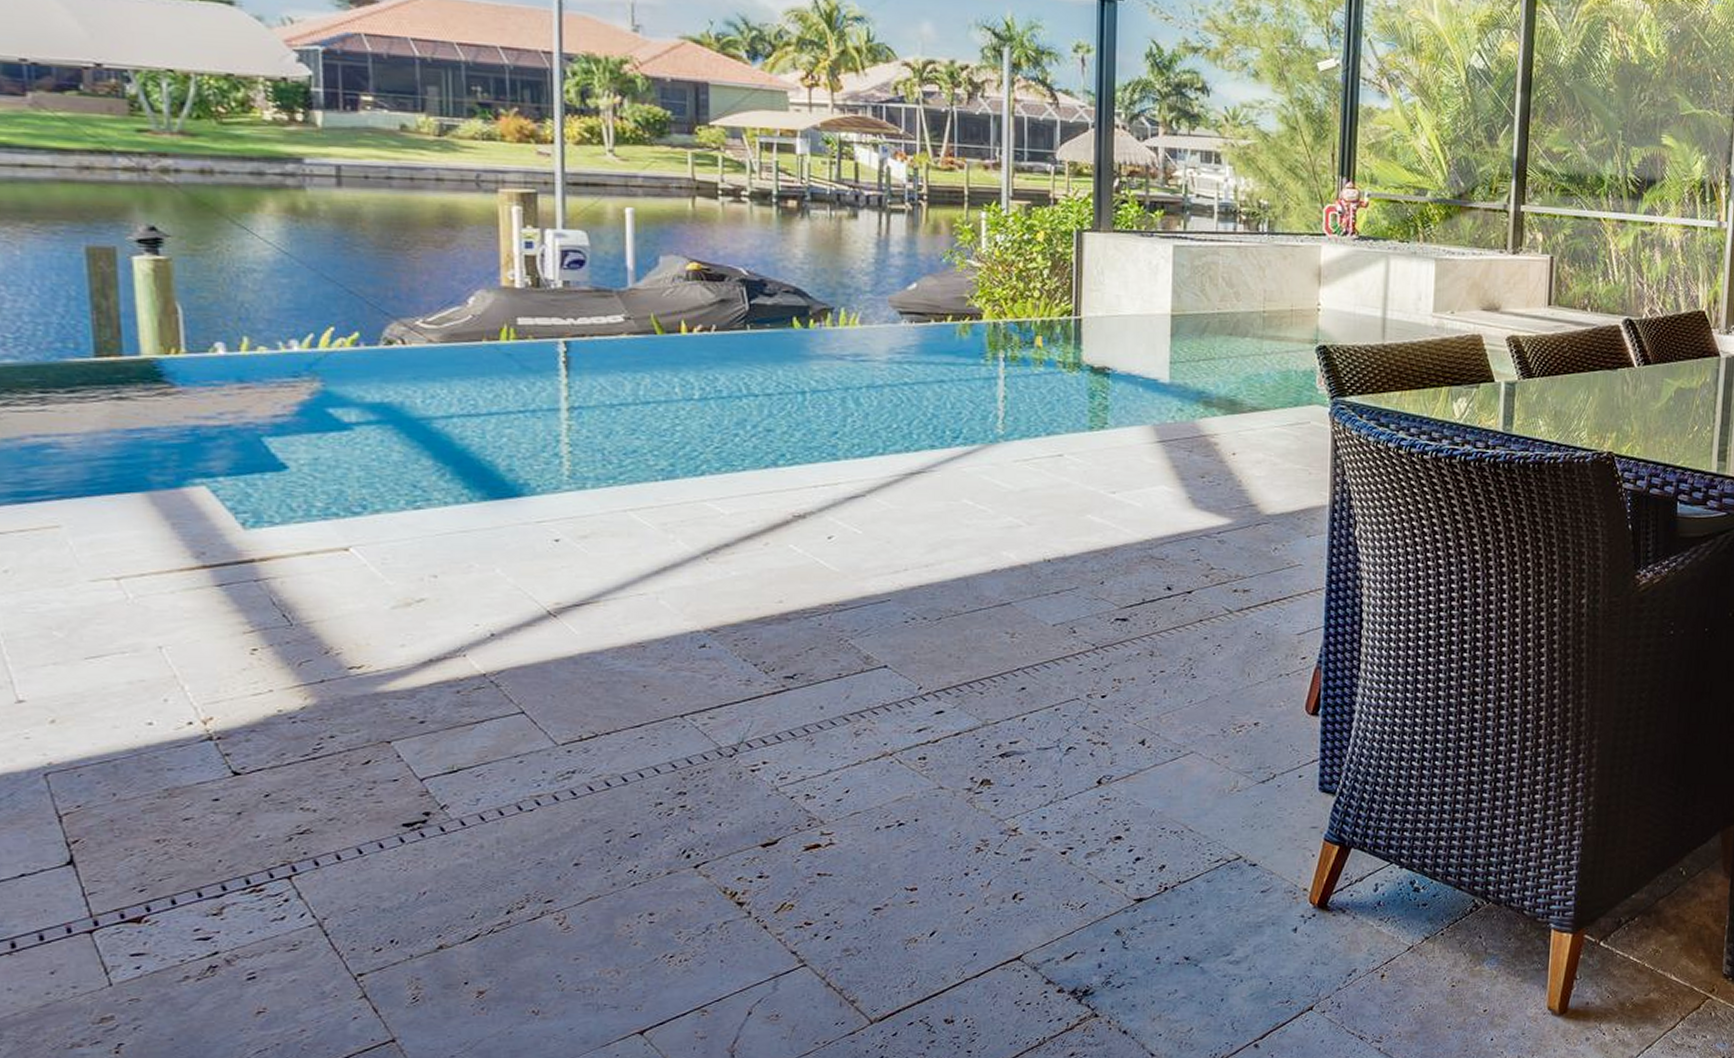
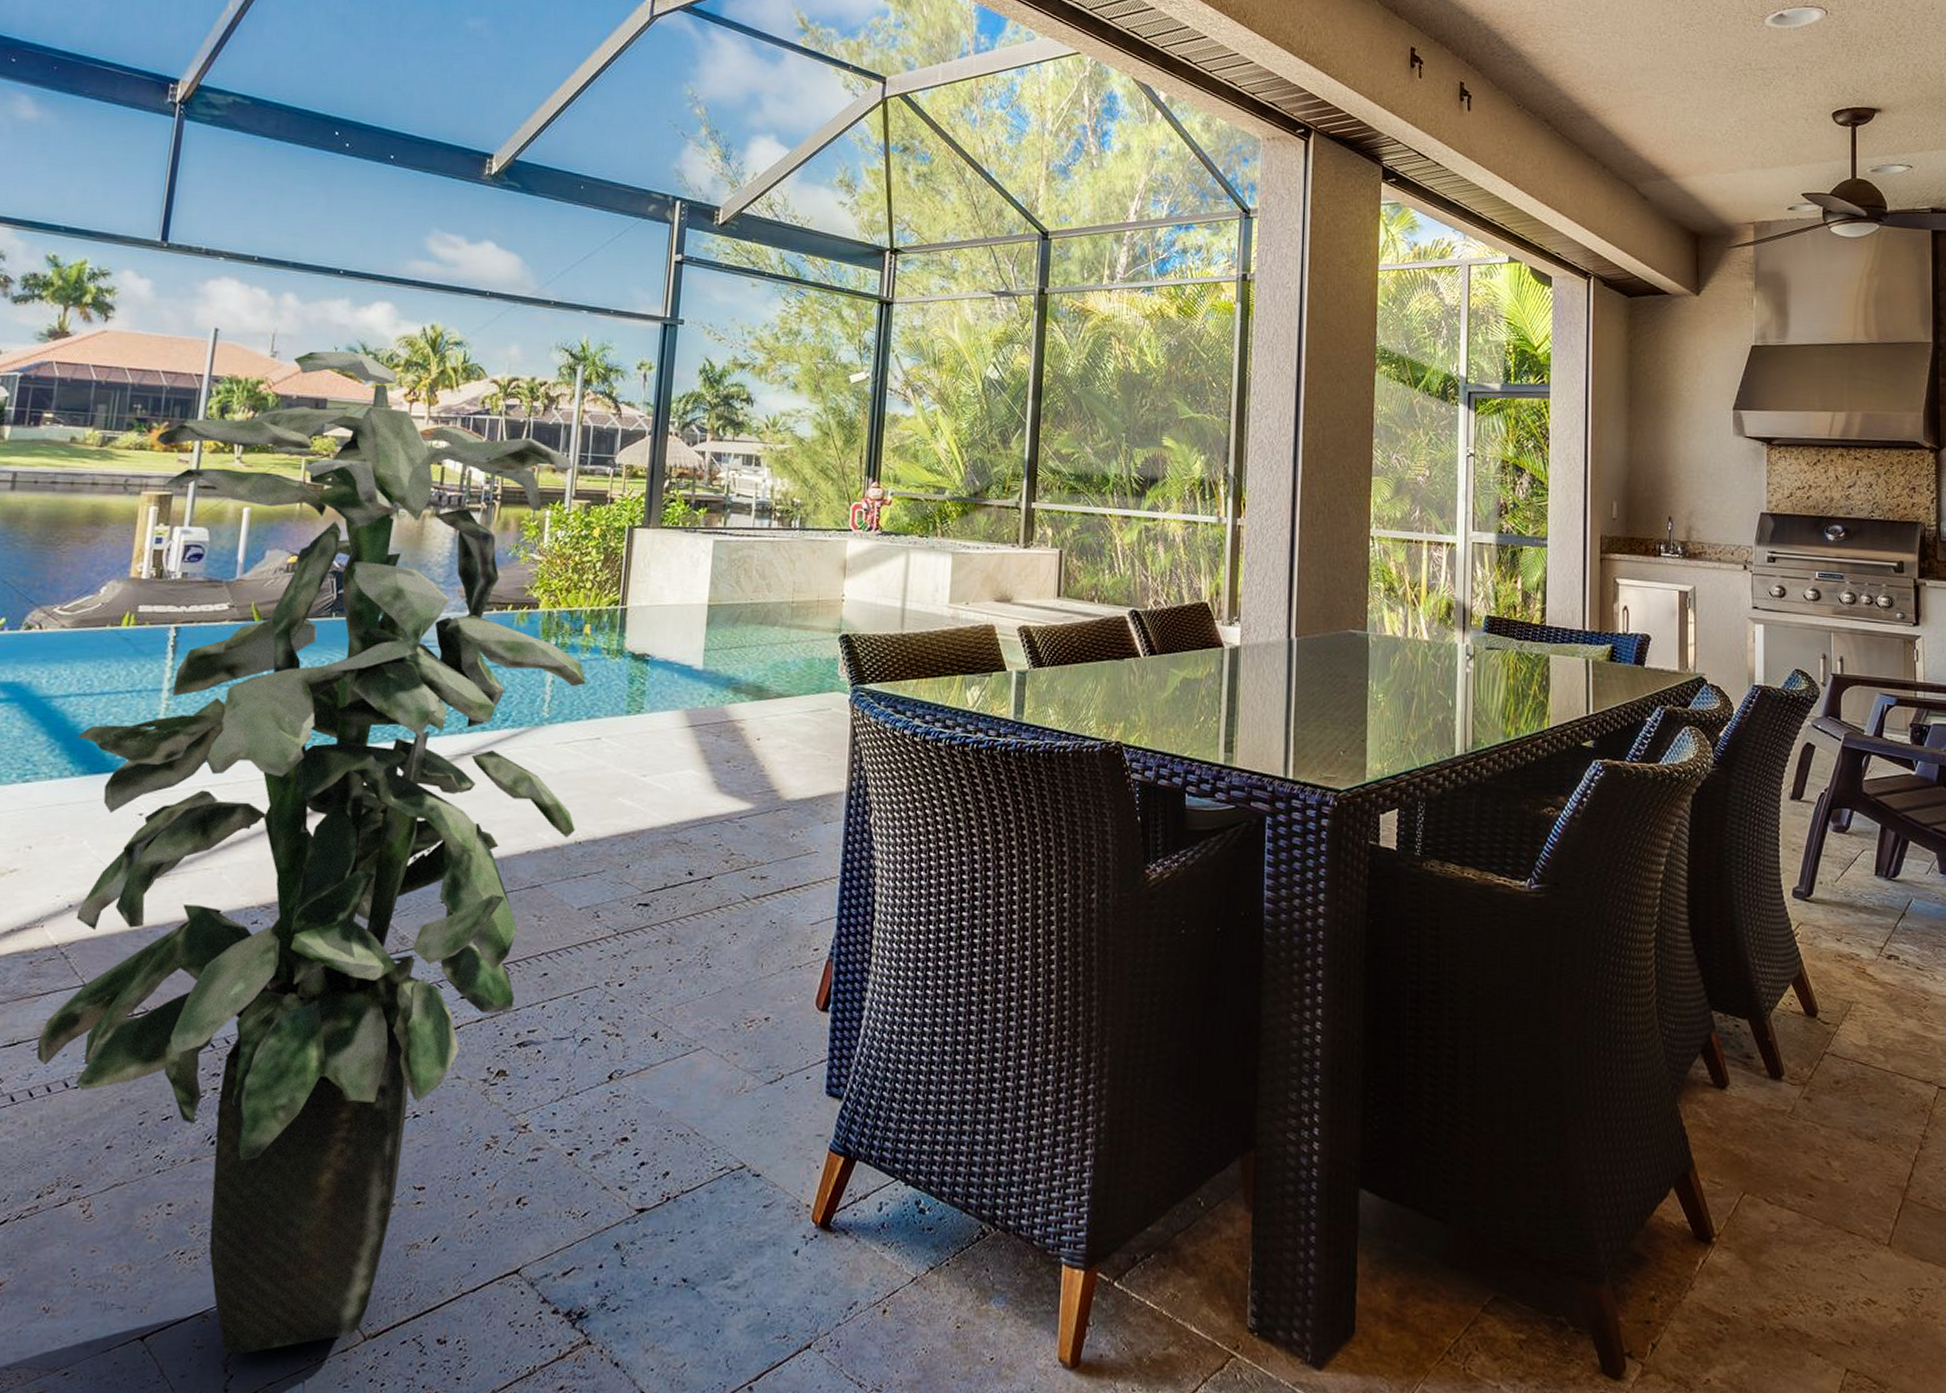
indoor plant: none [468,25,1043,1042] -> present [37,351,586,1354]

